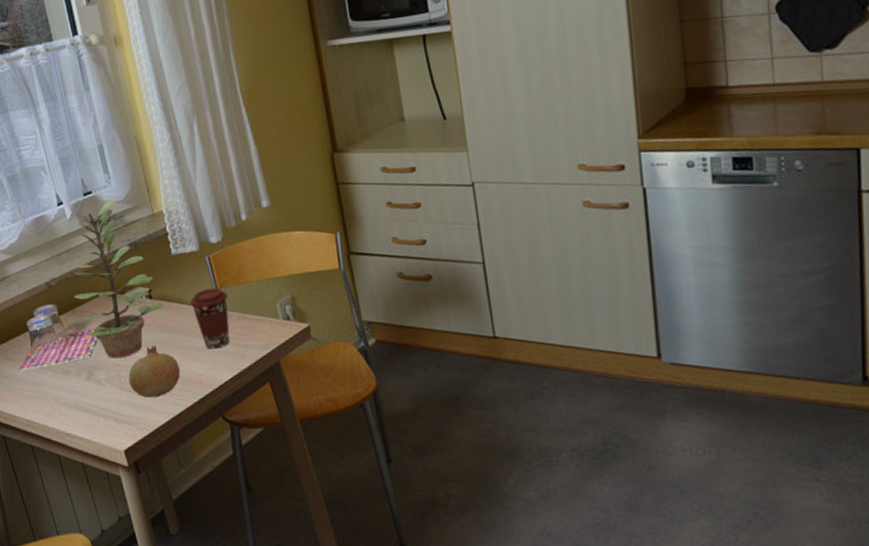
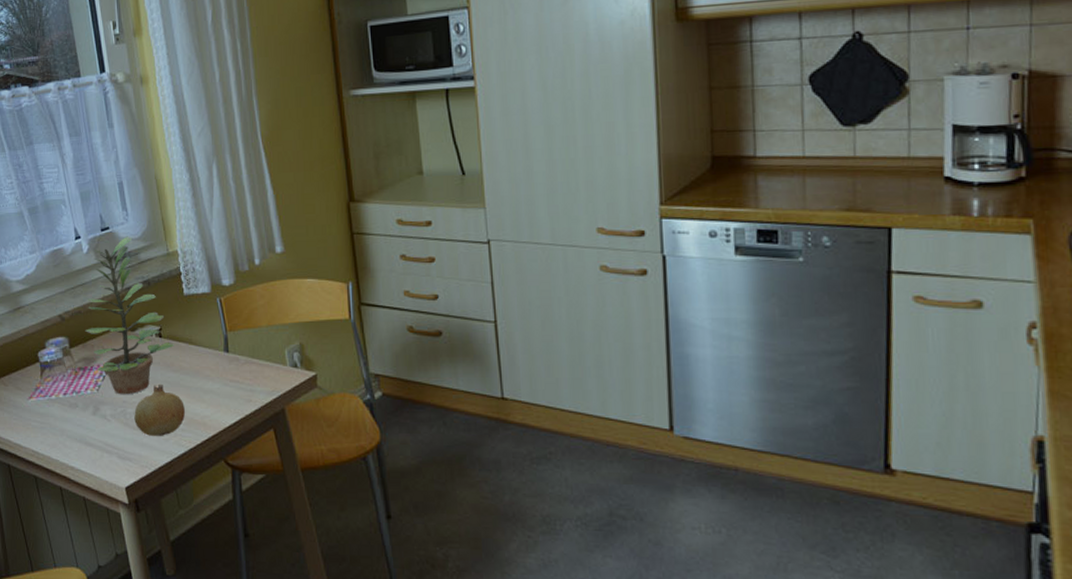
coffee cup: present [190,288,230,349] -> none [198,330,237,392]

